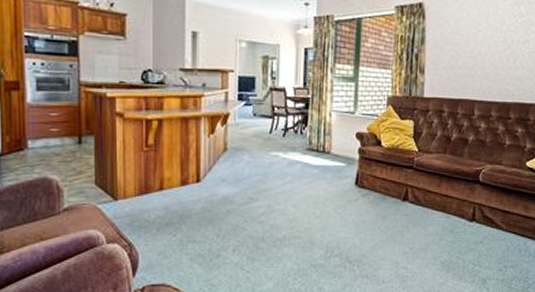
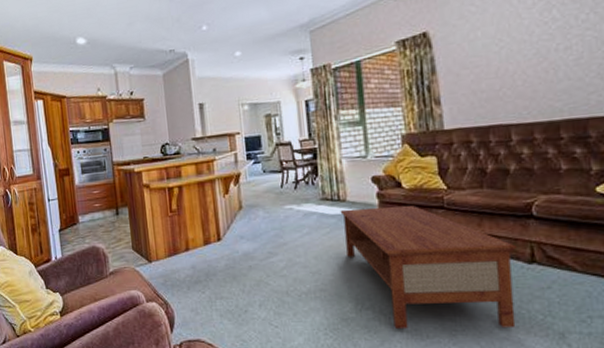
coffee table: none [323,161,464,274] -> present [340,206,518,328]

